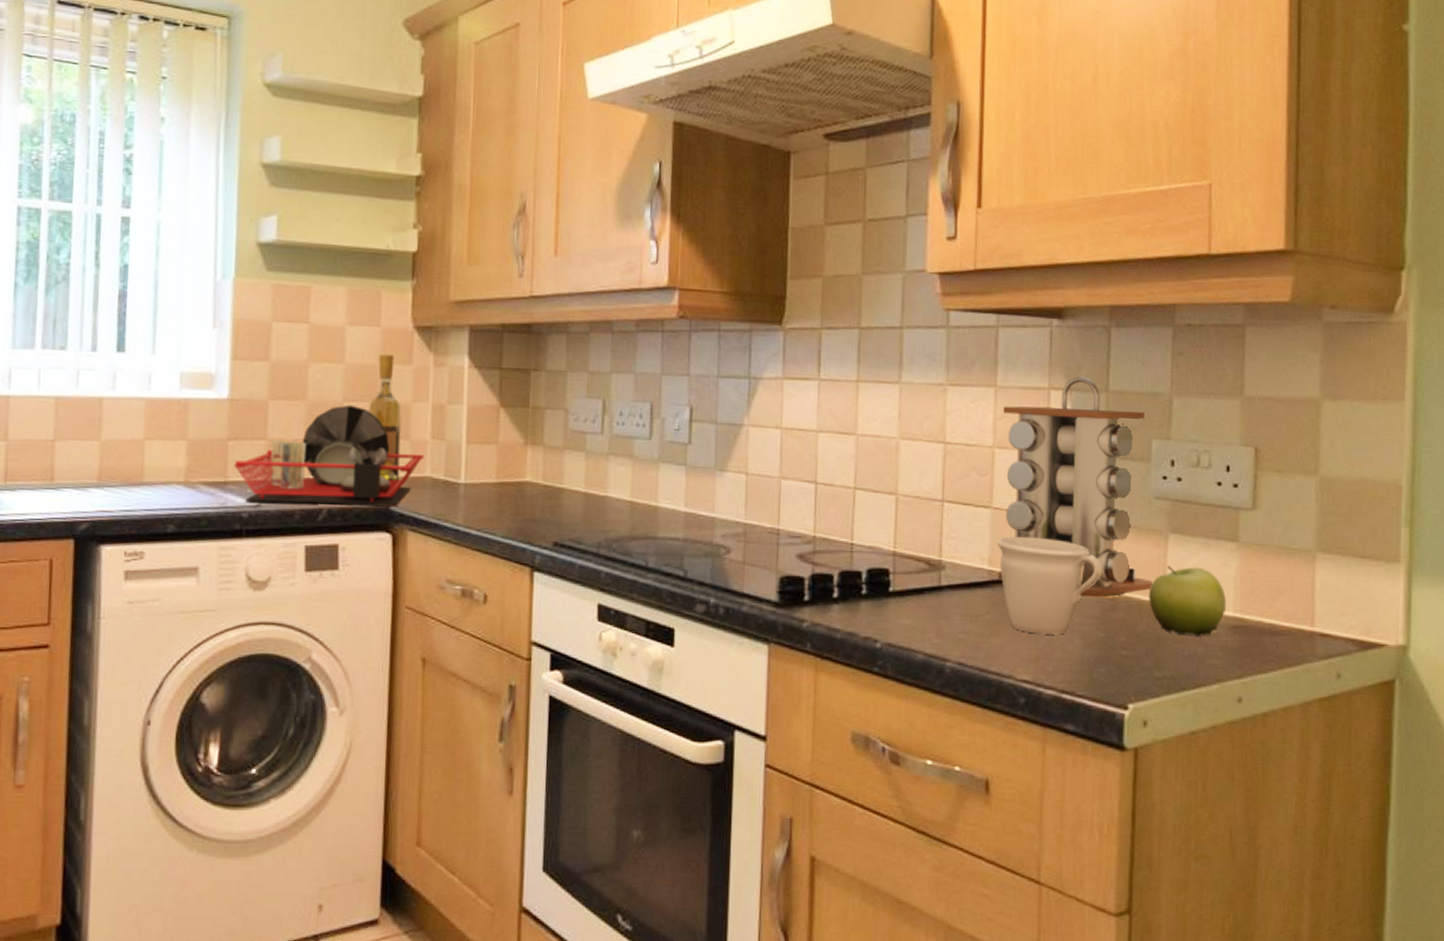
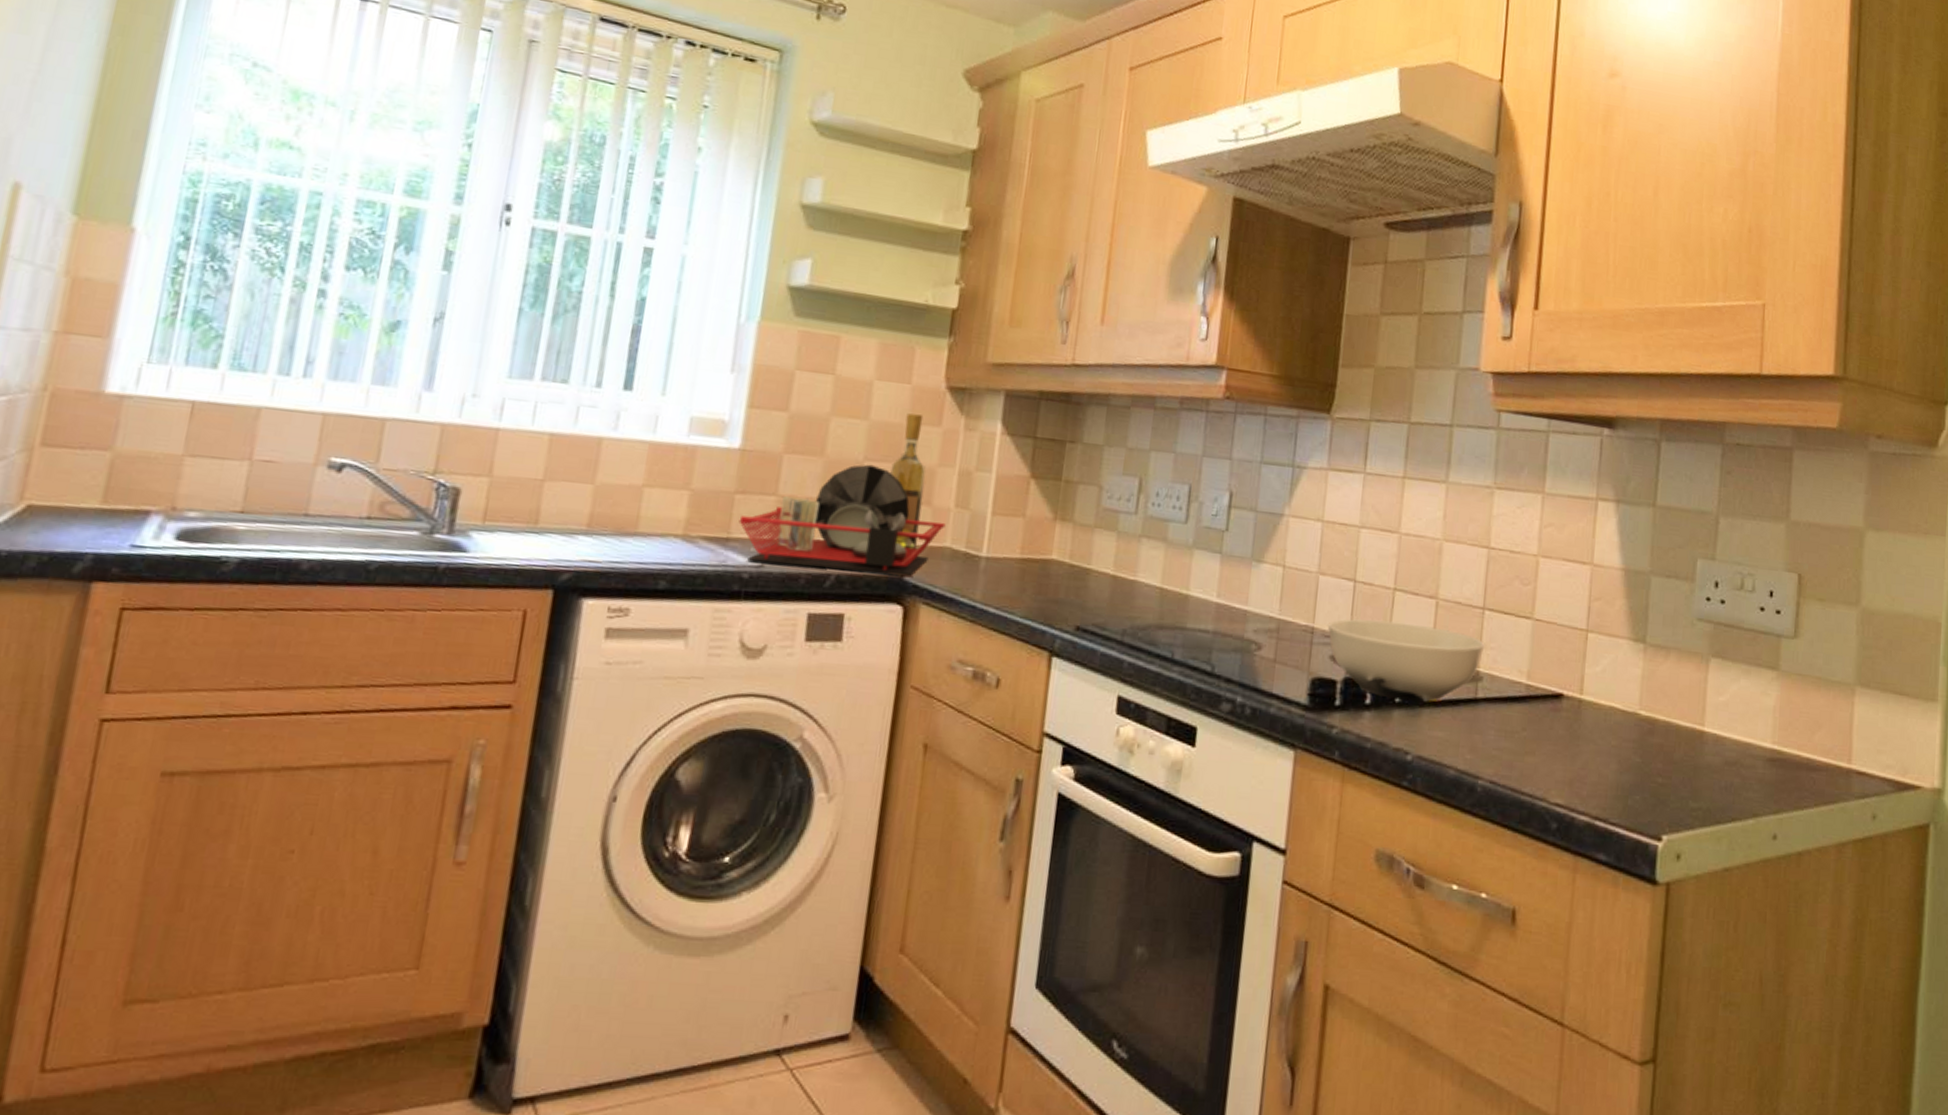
bowl: none [792,518,946,592] -> present [1327,619,1485,702]
mug: present [996,536,1102,635] -> none [1536,650,1642,758]
spice rack: present [997,377,1153,598] -> none [1535,489,1693,721]
fruit: present [1149,565,1227,636] -> none [1687,690,1765,767]

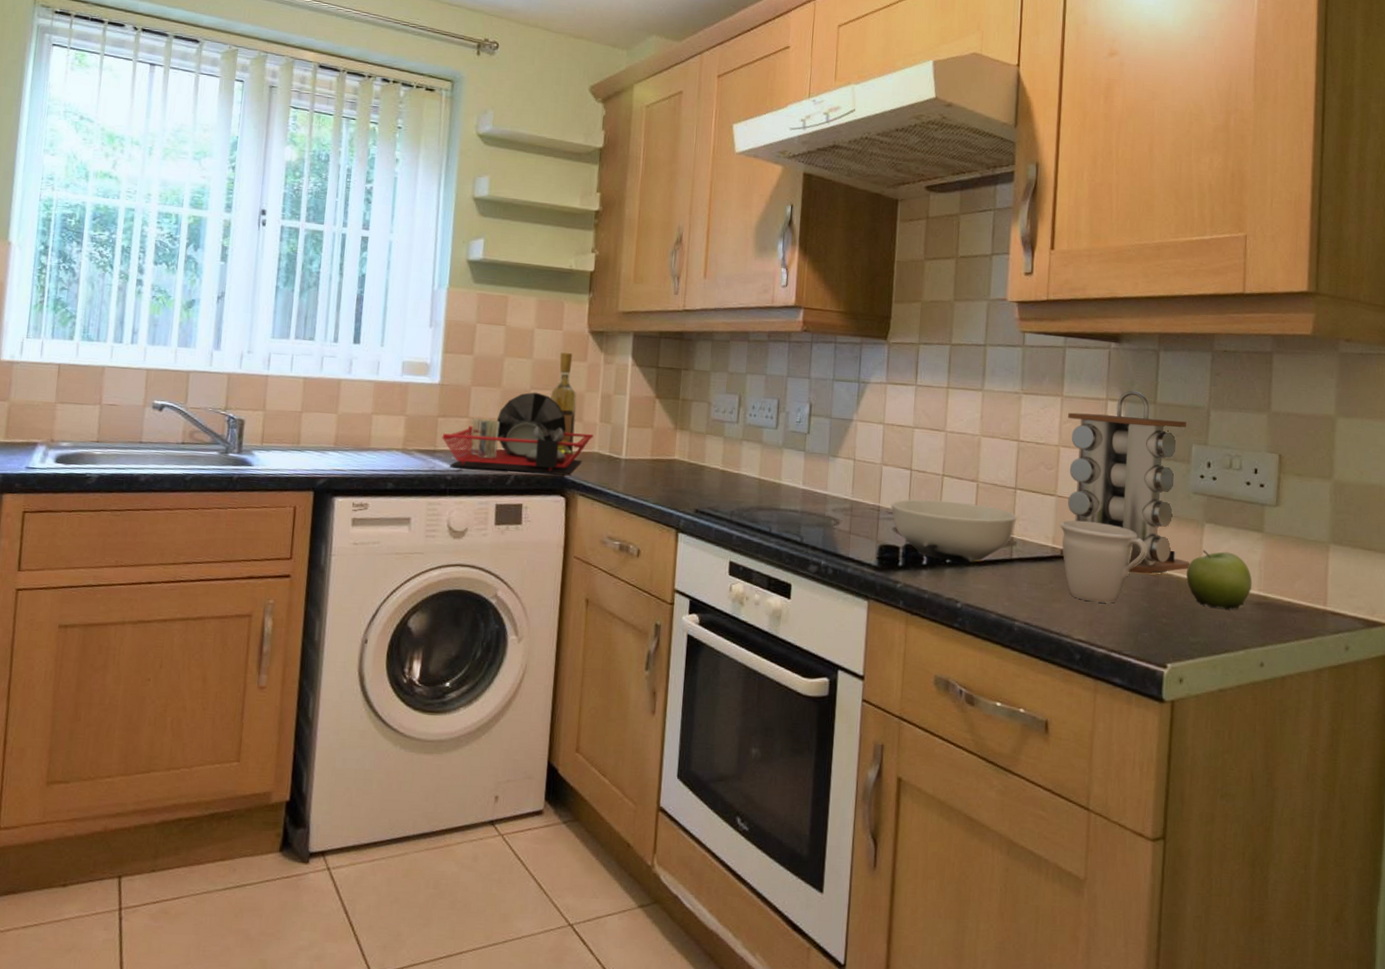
spice rack: none [1535,489,1693,721] -> present [1059,390,1191,574]
mug: none [1536,650,1642,758] -> present [1059,520,1148,603]
fruit: none [1687,690,1765,767] -> present [1186,549,1253,610]

